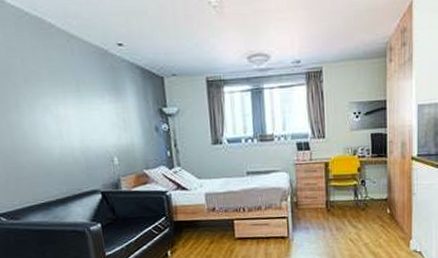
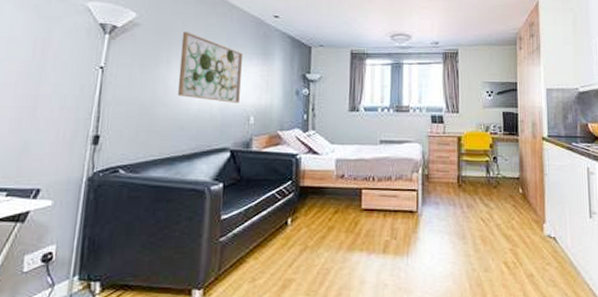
wall art: none [24,70,101,145] -> present [177,32,244,103]

